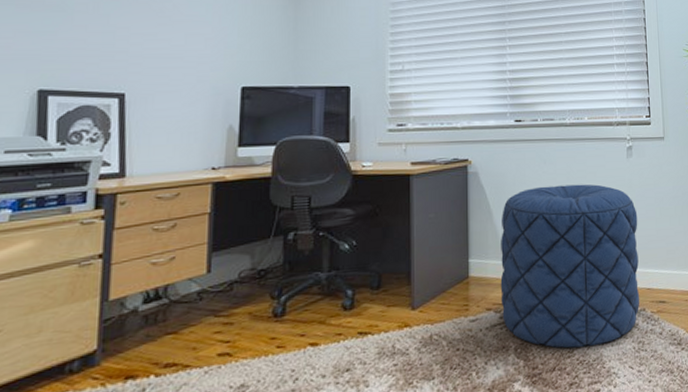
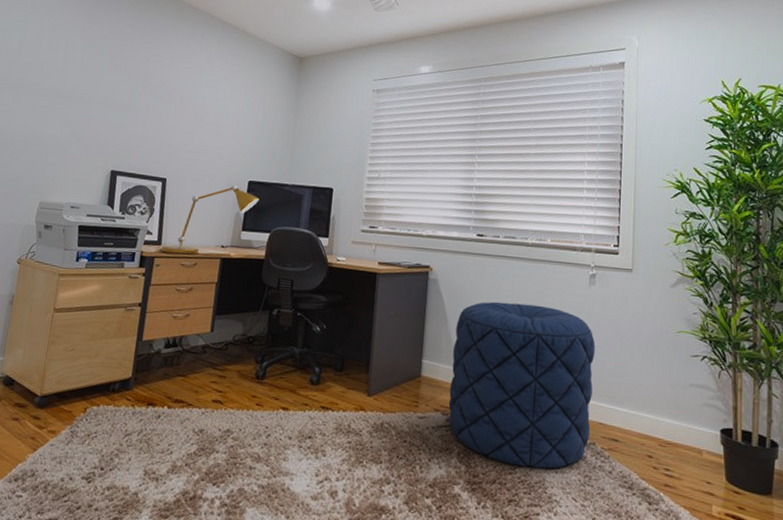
desk lamp: none [122,92,258,186] -> present [158,184,259,255]

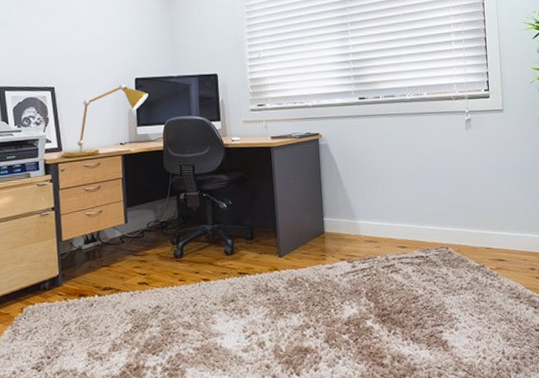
pouf: present [448,301,596,469] -> none [350,154,480,295]

